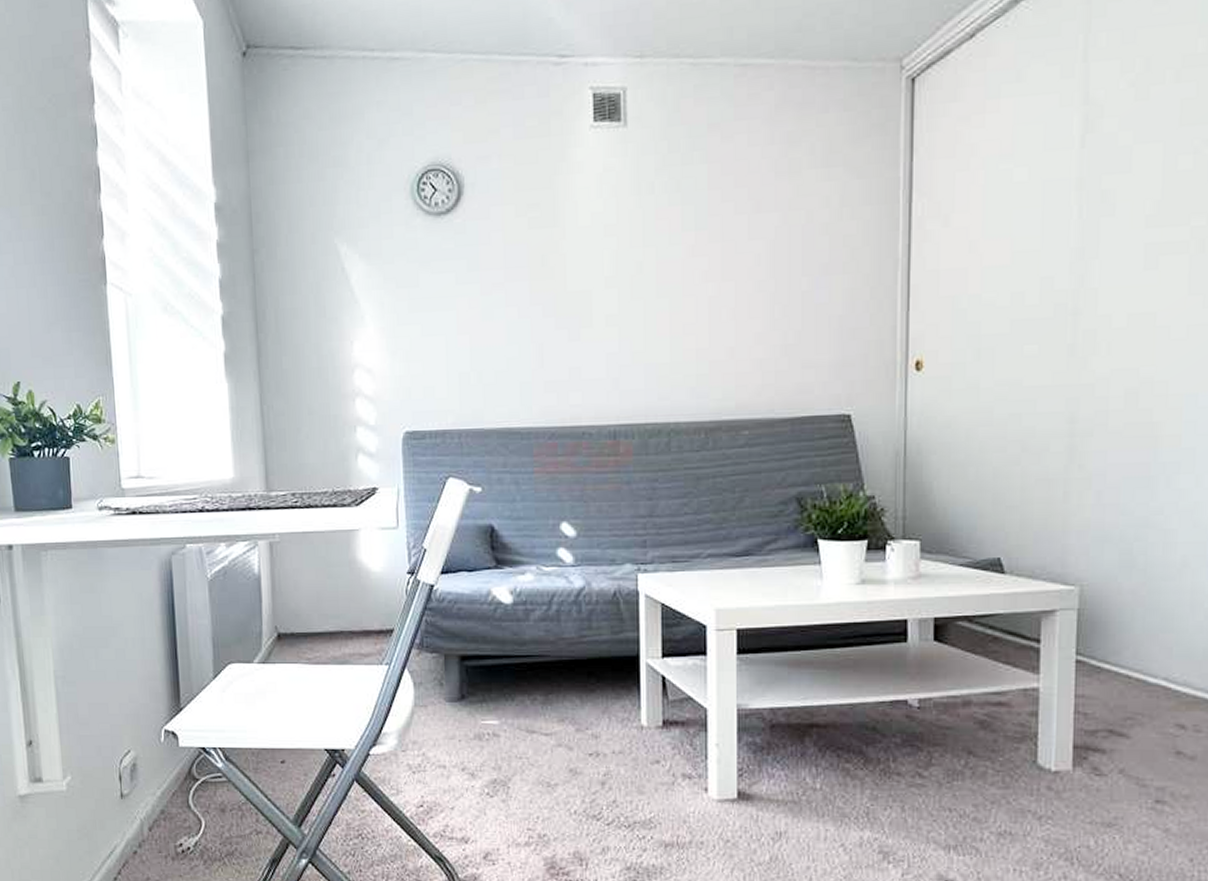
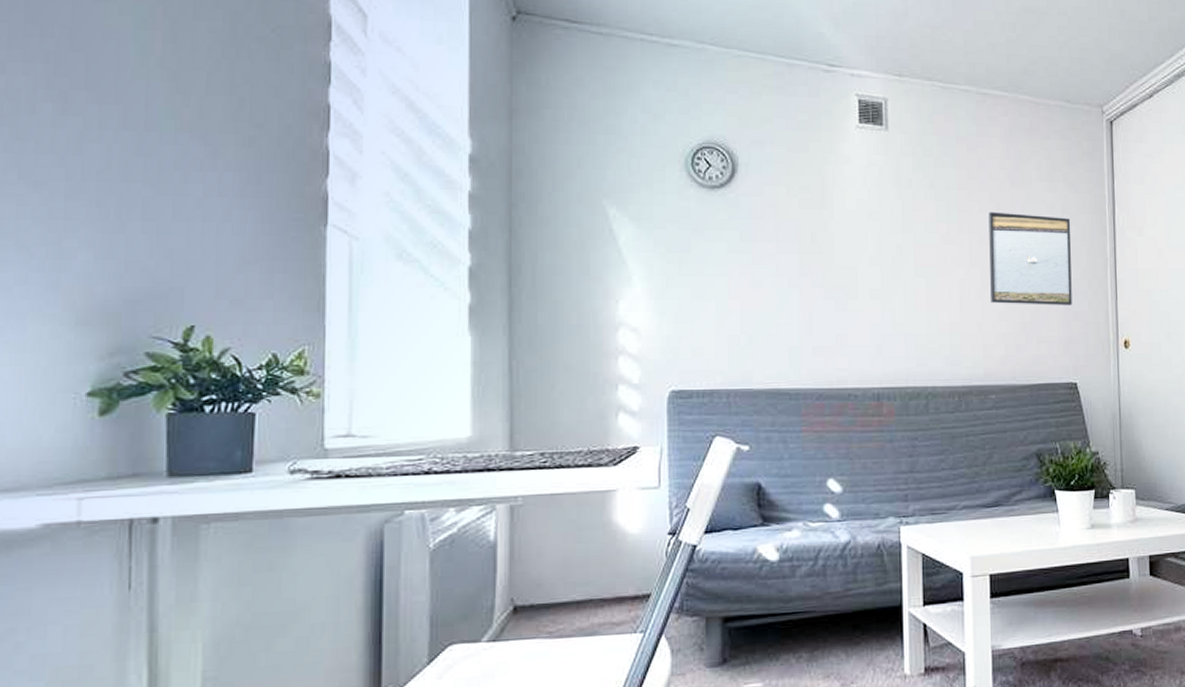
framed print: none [746,211,851,324] -> present [988,211,1072,305]

